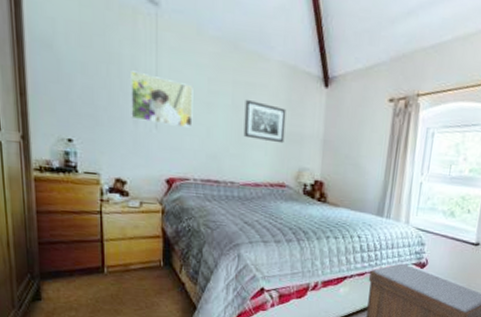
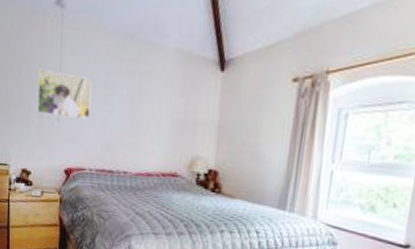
wall art: present [243,100,287,144] -> none [137,89,180,132]

